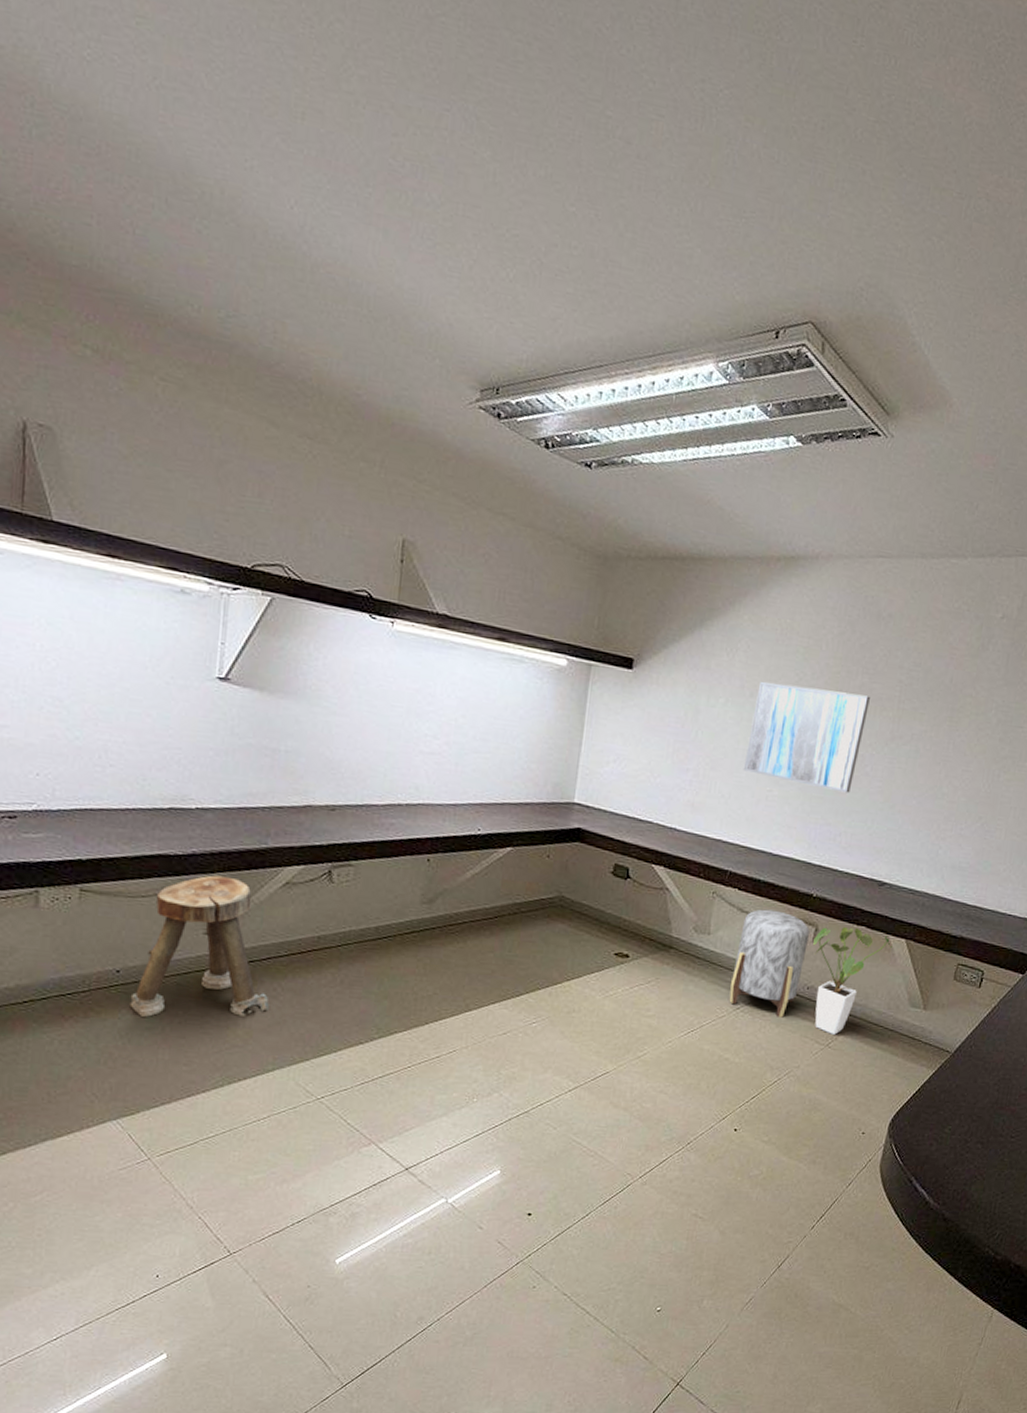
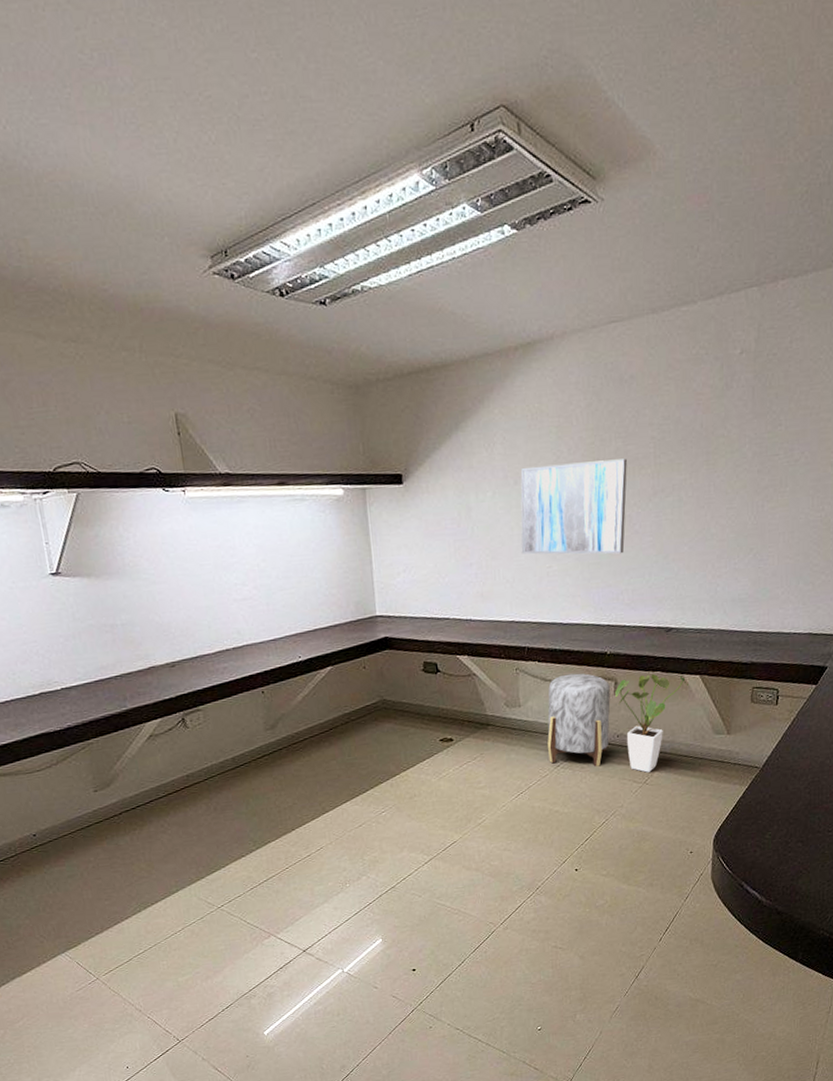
stool: present [129,875,269,1017] -> none [48,740,162,868]

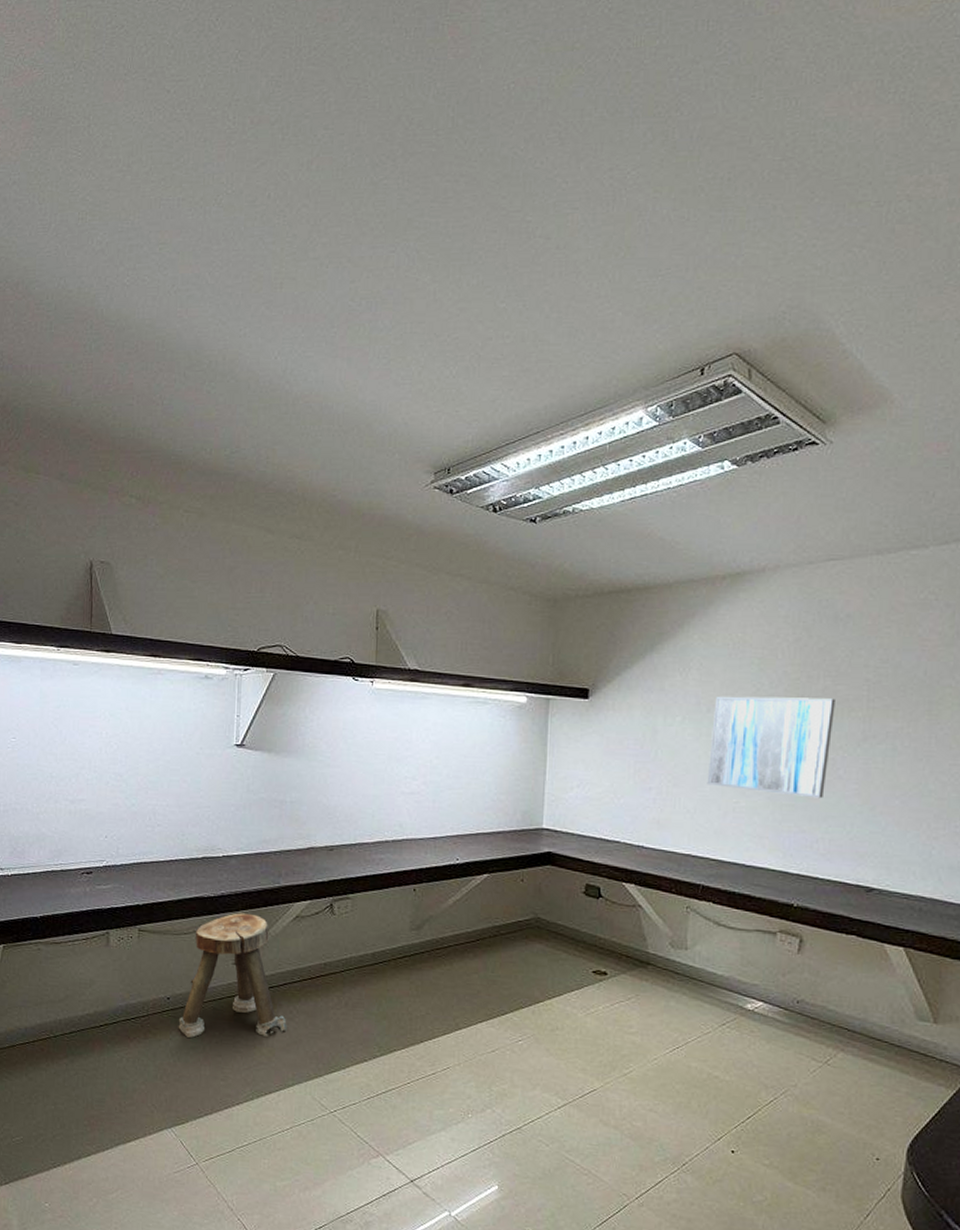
stool: none [48,740,162,868] -> present [178,913,287,1038]
stool: present [547,673,611,767] -> none [713,921,794,1033]
house plant: present [615,674,688,773] -> none [799,937,889,1051]

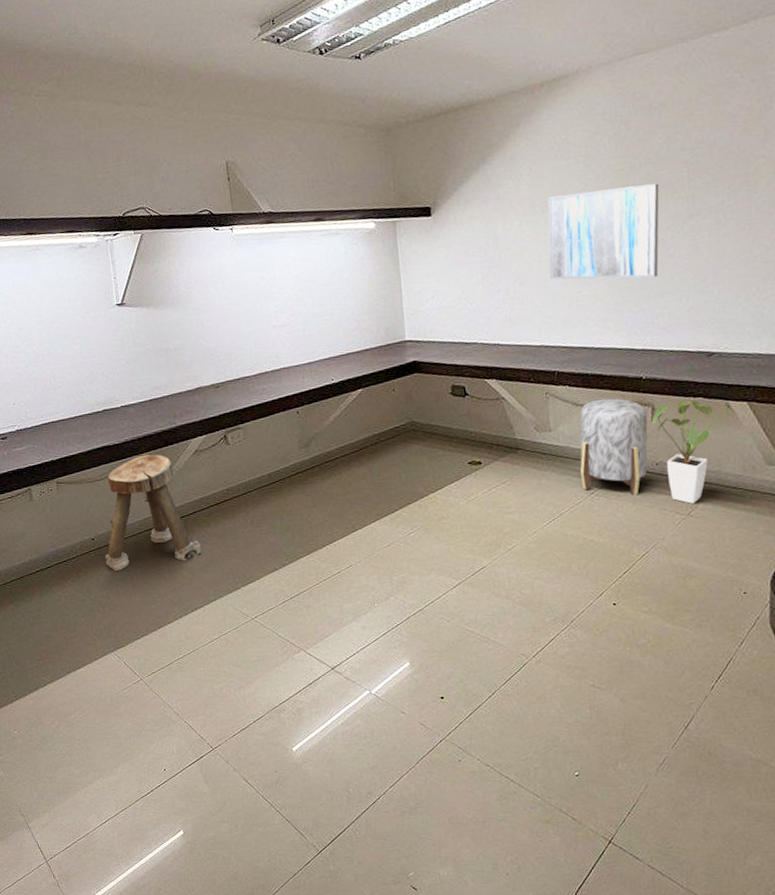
stool: none [713,921,794,1033] -> present [580,398,648,496]
house plant: none [799,937,889,1051] -> present [652,400,735,504]

